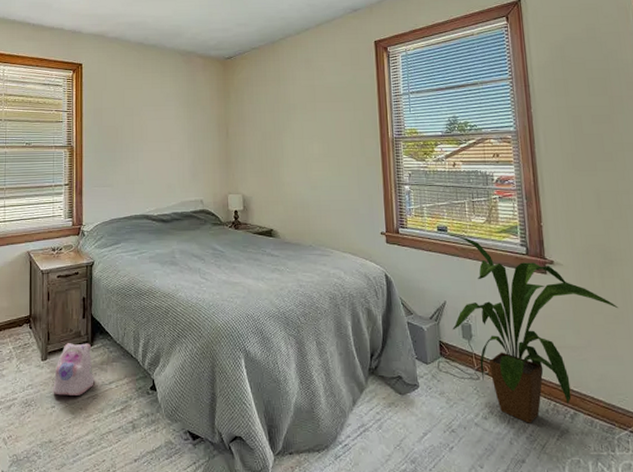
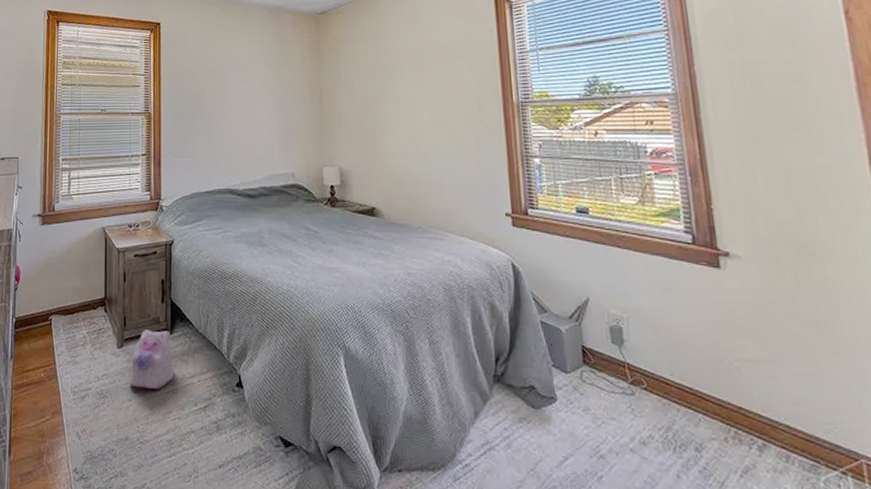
house plant: present [450,234,619,423] -> none [592,217,821,454]

